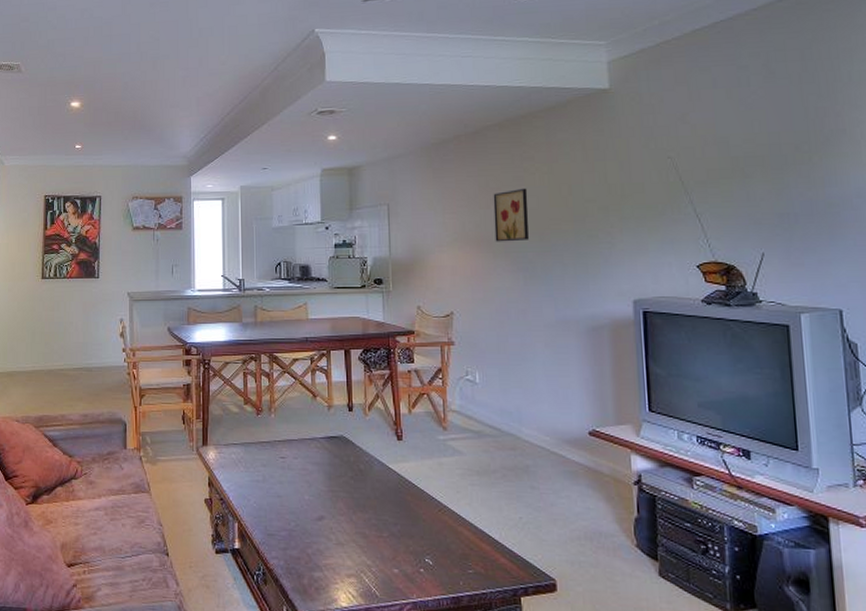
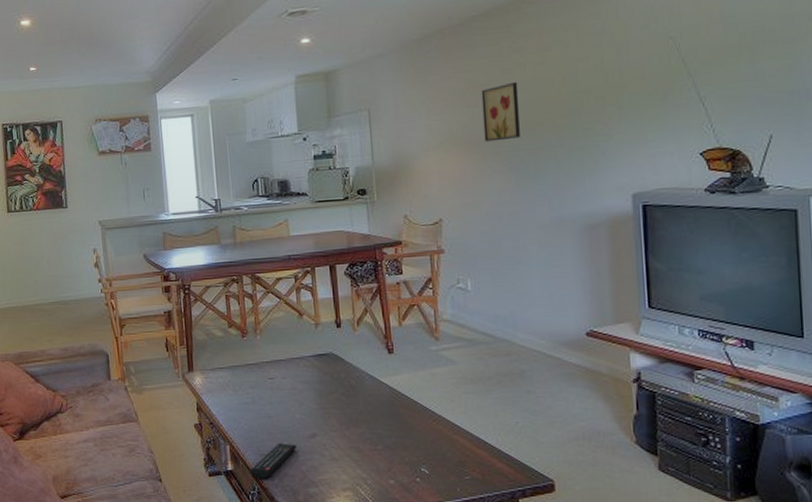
remote control: none [257,524,304,560] -> present [250,443,297,479]

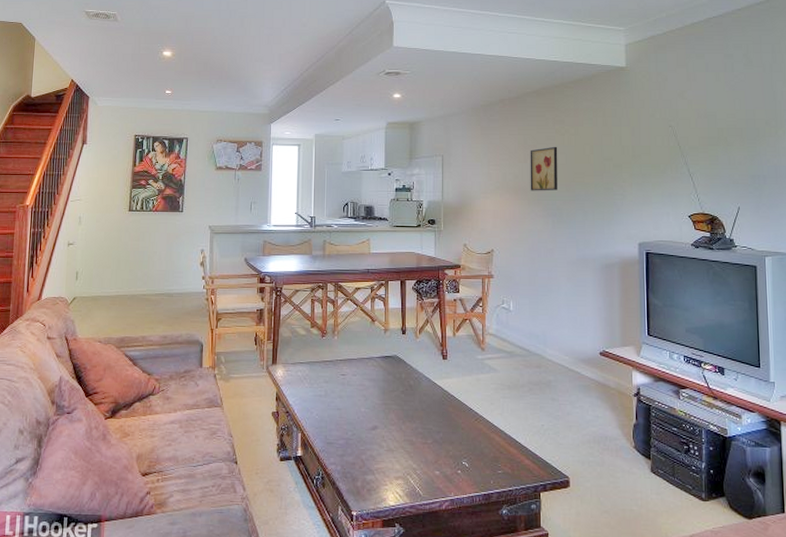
remote control: present [250,443,297,479] -> none [317,433,359,465]

